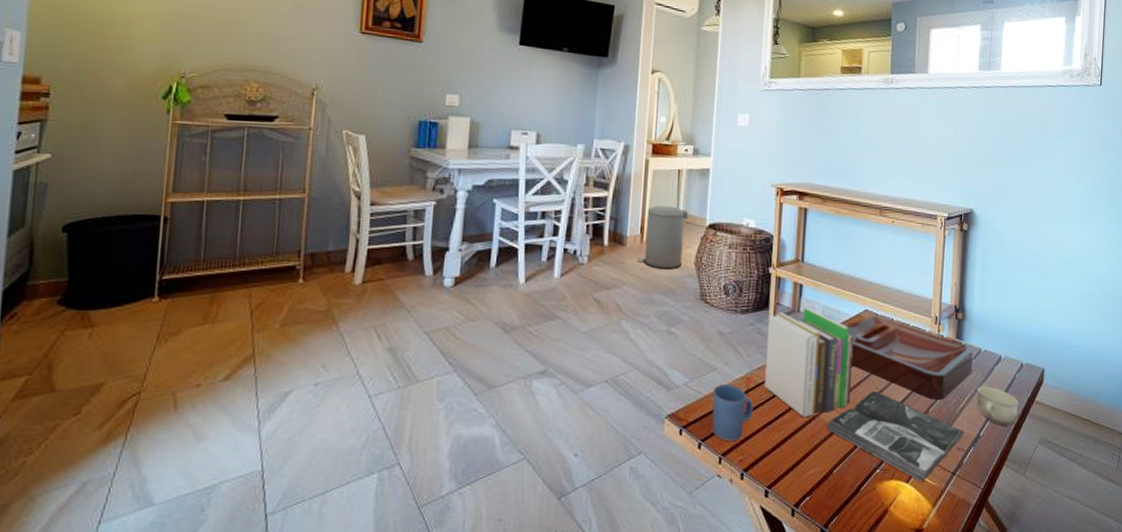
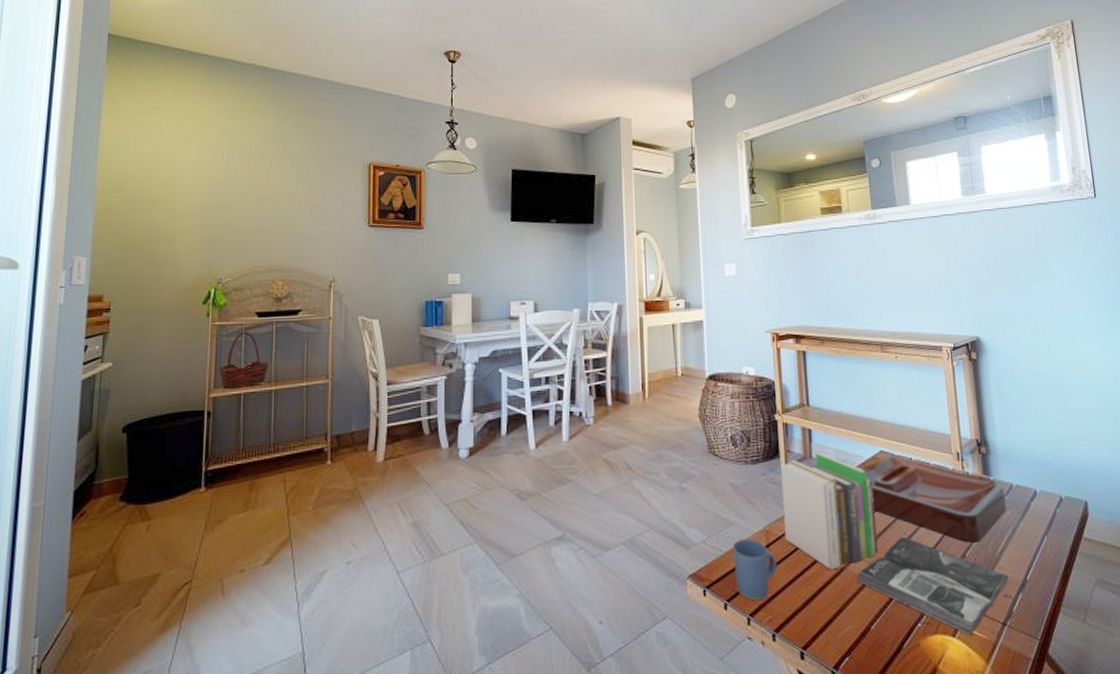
basket: none [178,134,239,195] -> present [218,332,270,388]
pedal bin: present [637,205,689,271] -> none [641,361,688,426]
cup: present [976,386,1018,426] -> none [1015,524,1066,568]

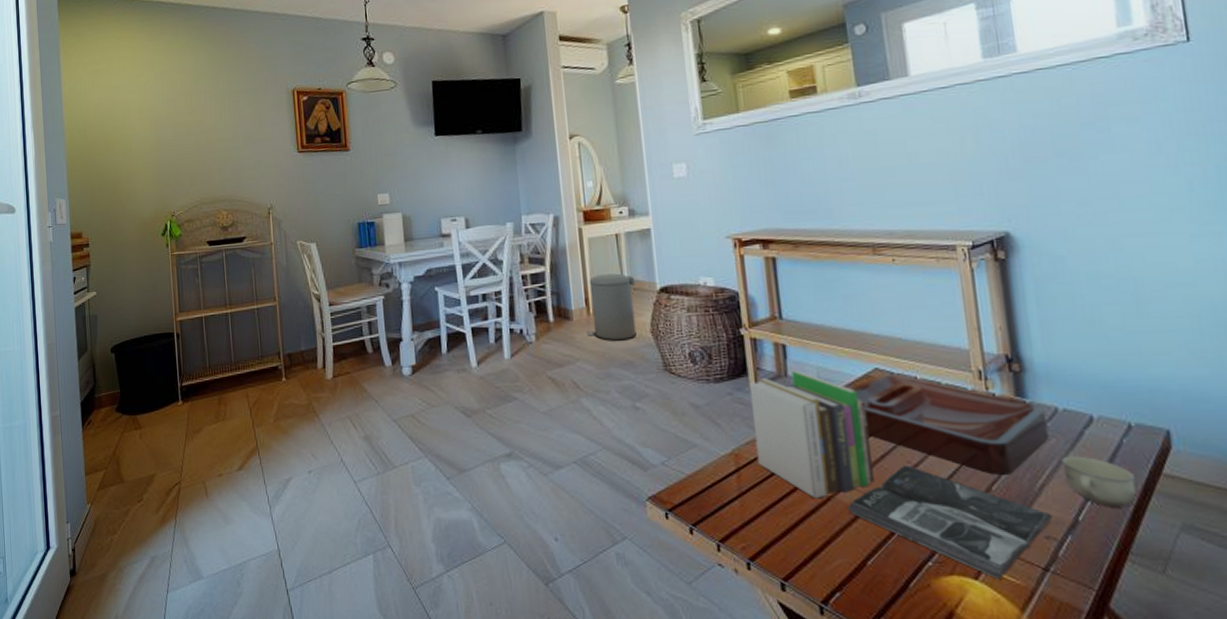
basket: present [218,332,270,388] -> none [181,260,223,312]
pedal bin: none [641,361,688,426] -> present [586,273,637,342]
mug: present [733,539,777,601] -> none [696,462,749,527]
cup: none [1015,524,1066,568] -> present [1062,455,1137,508]

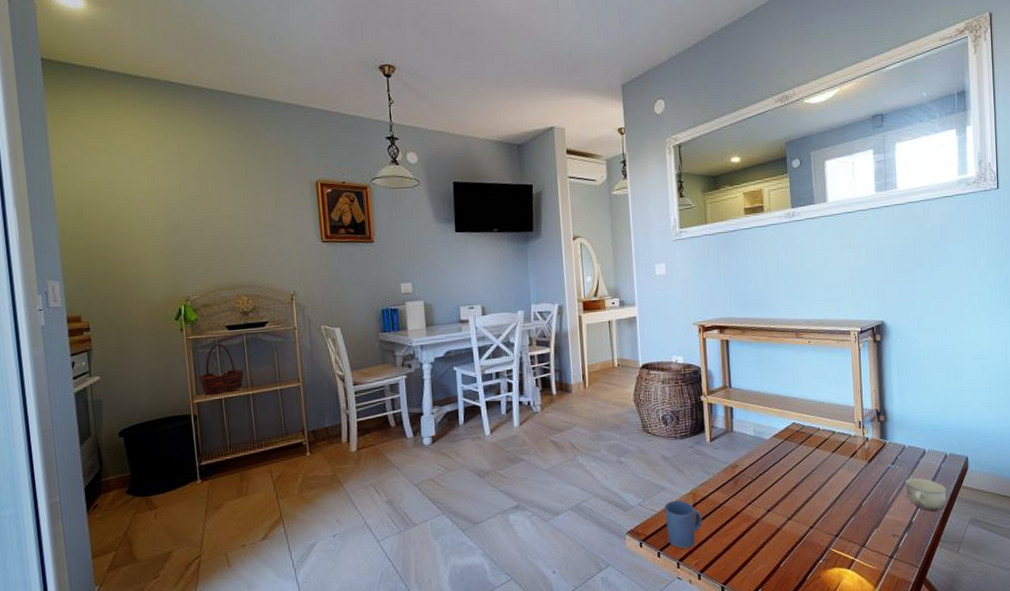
basket: none [181,260,223,312] -> present [198,343,244,395]
pedal bin: present [586,273,637,342] -> none [583,353,623,410]
mug: none [696,462,749,527] -> present [665,500,702,549]
books: present [748,369,875,499] -> none [705,426,789,522]
magazine: present [847,464,1053,579] -> none [769,492,897,567]
decorative tray: present [851,373,1050,475] -> none [776,426,899,495]

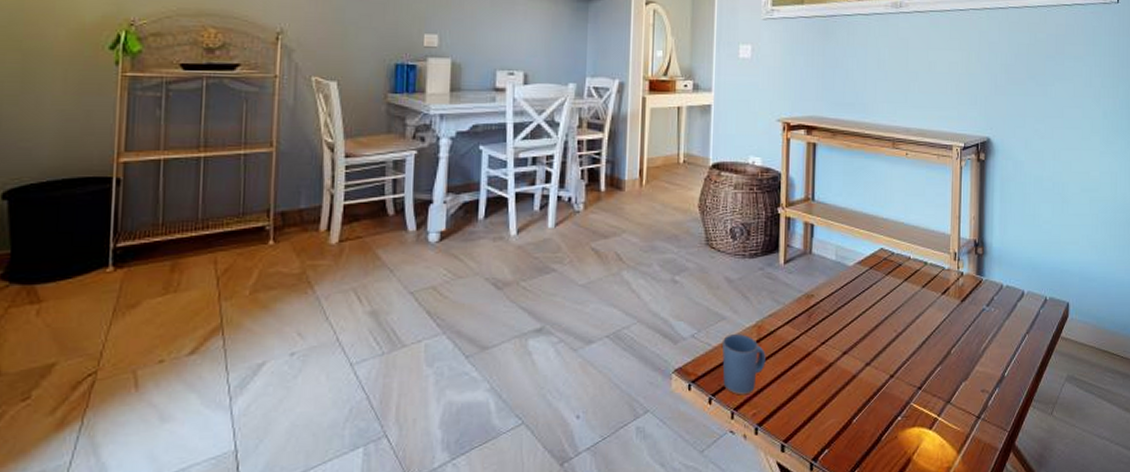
basket: present [198,343,244,395] -> none [131,86,198,152]
cup: present [905,477,947,511] -> none [1000,323,1043,365]

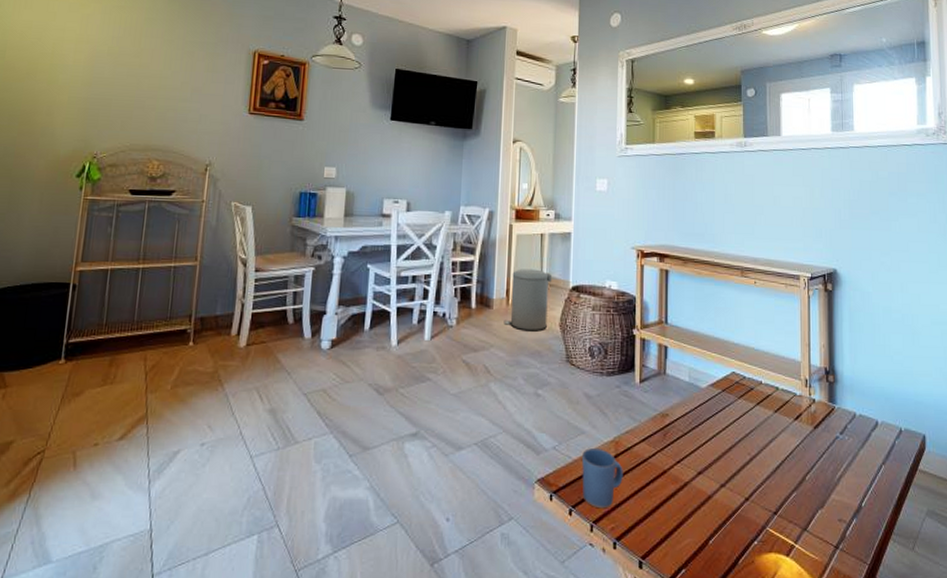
pedal bin: none [637,146,691,215] -> present [503,269,552,333]

